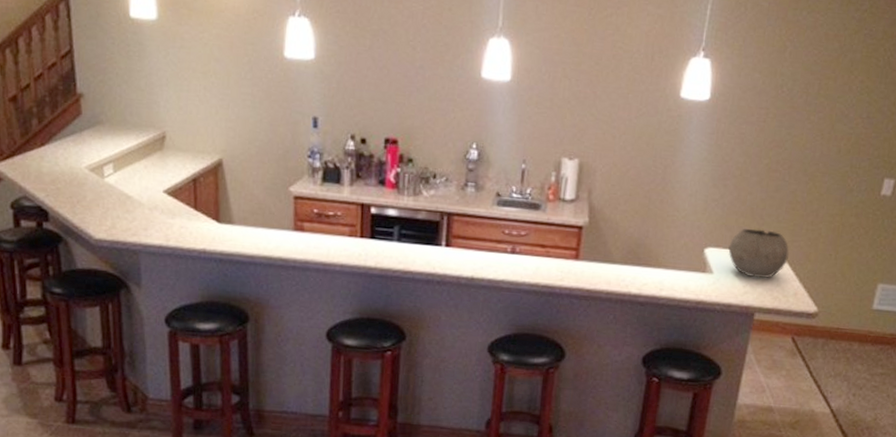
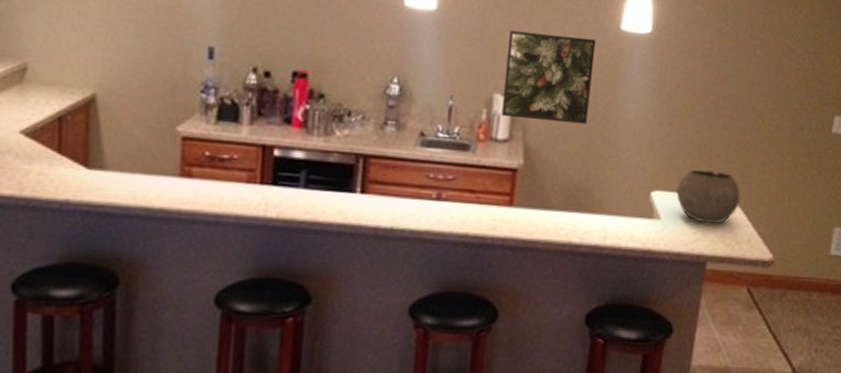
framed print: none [569,98,657,186] -> present [501,30,596,125]

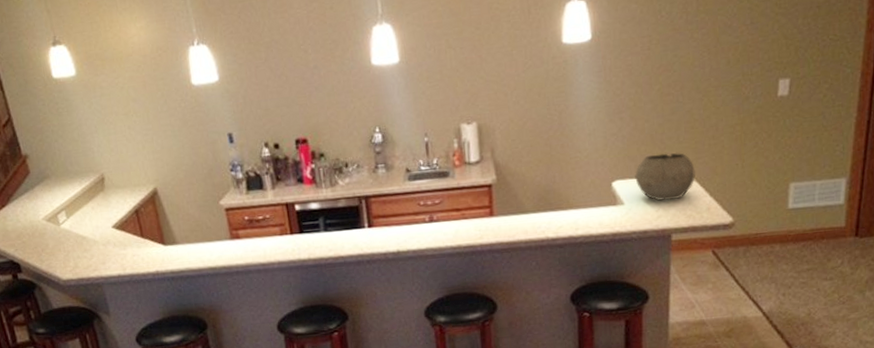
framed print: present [501,30,596,125] -> none [465,57,546,142]

